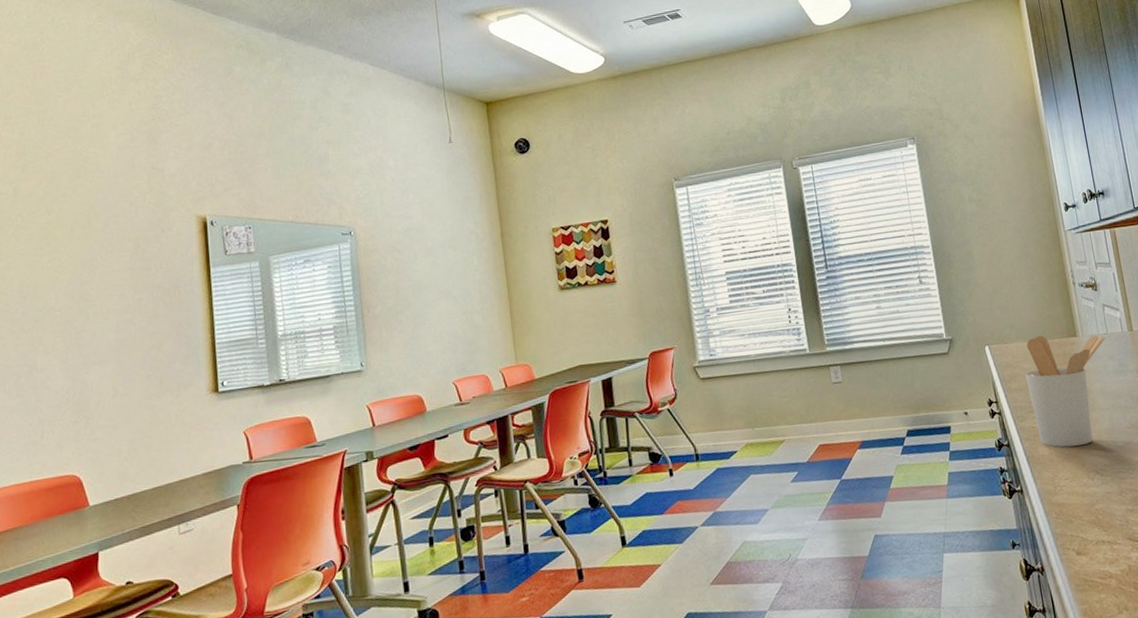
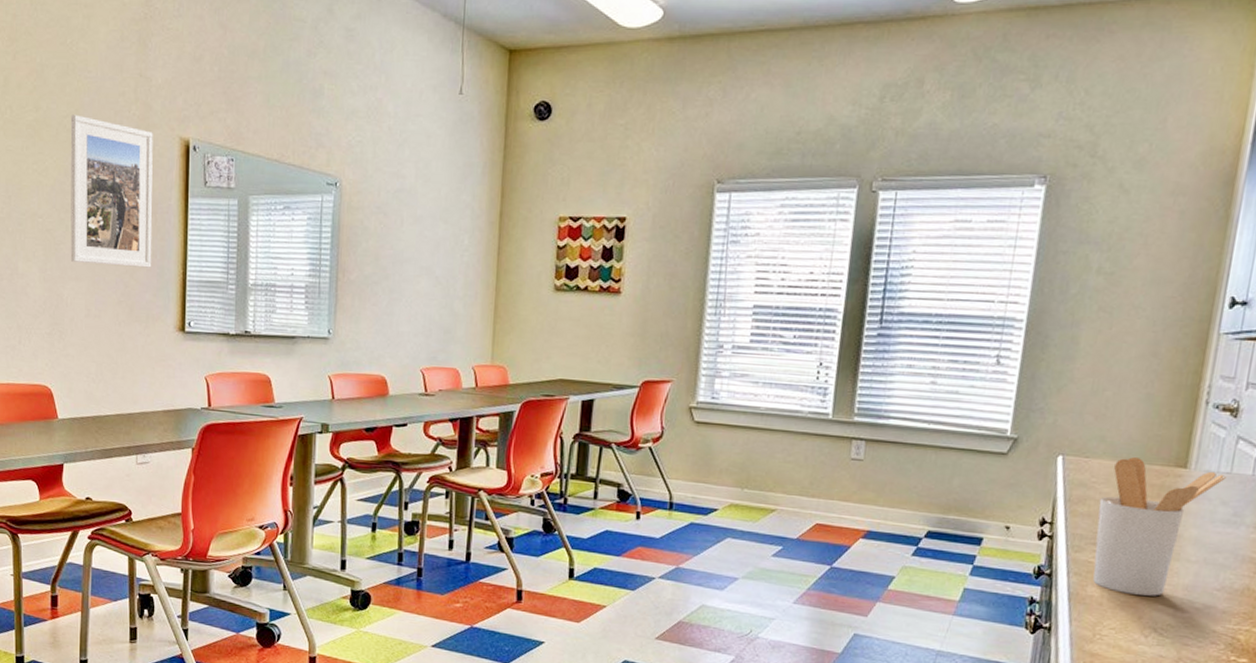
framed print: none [84,211,179,347] -> present [70,114,153,268]

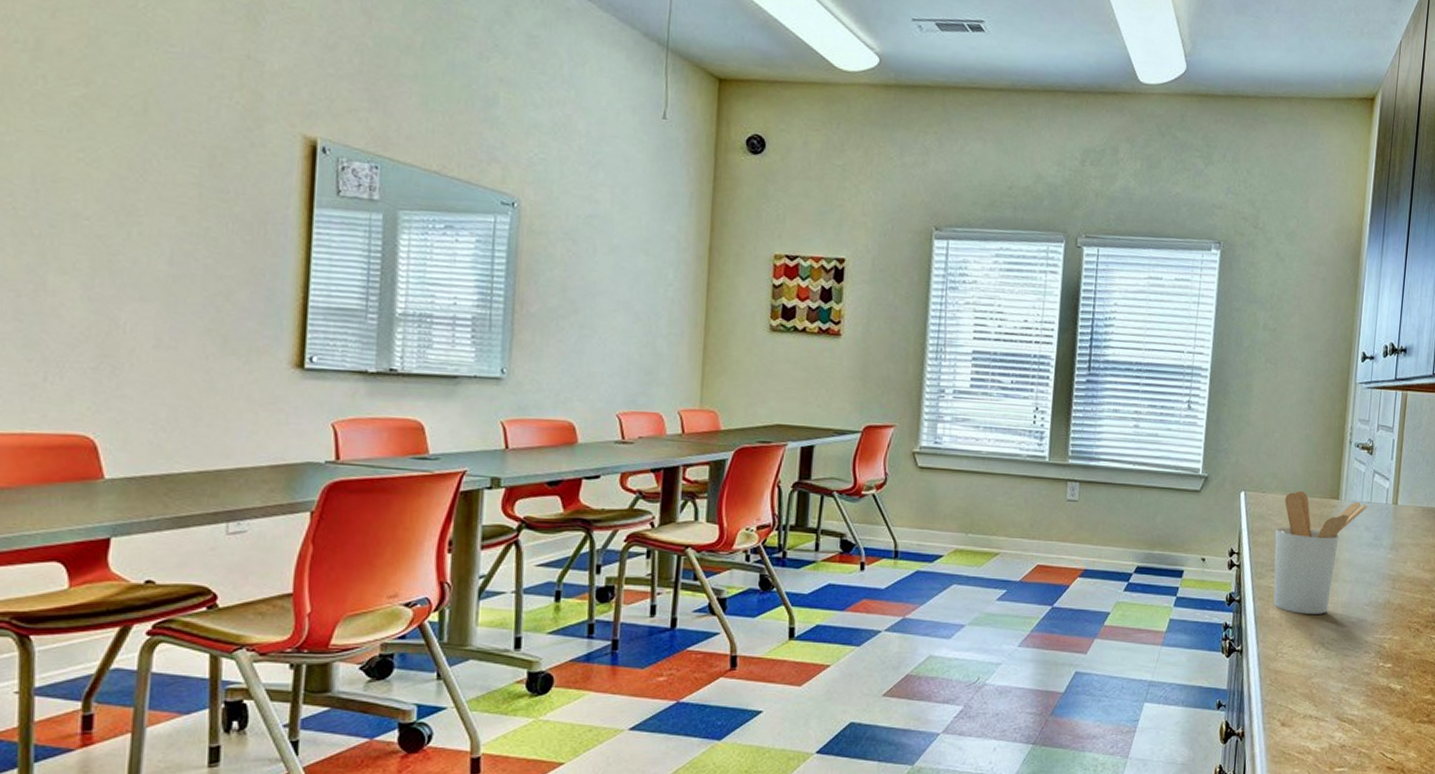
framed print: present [70,114,153,268] -> none [132,94,265,290]

